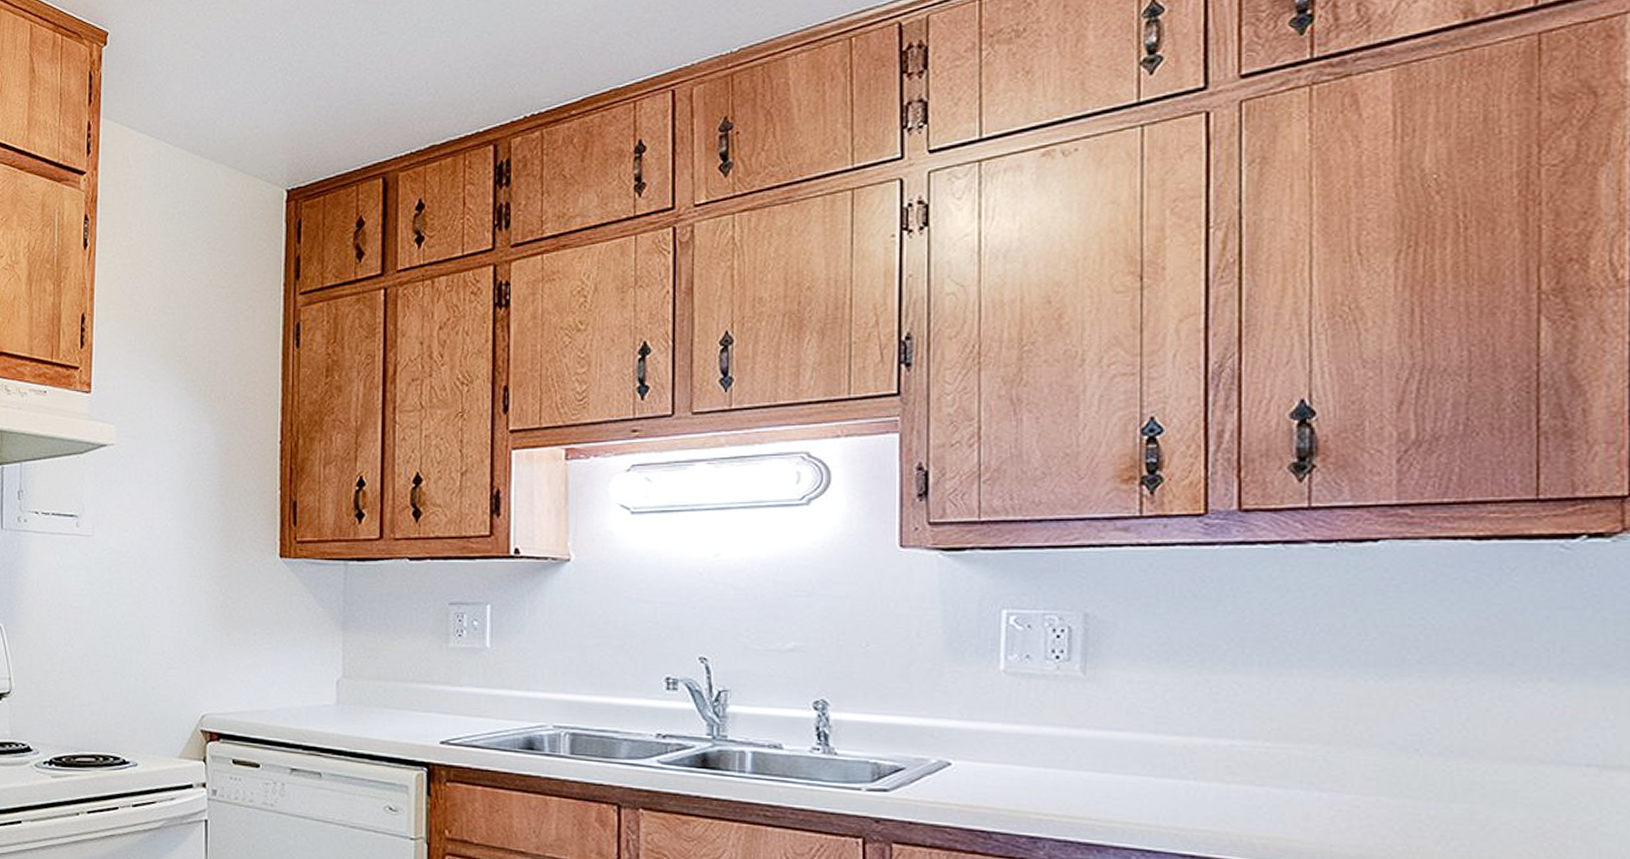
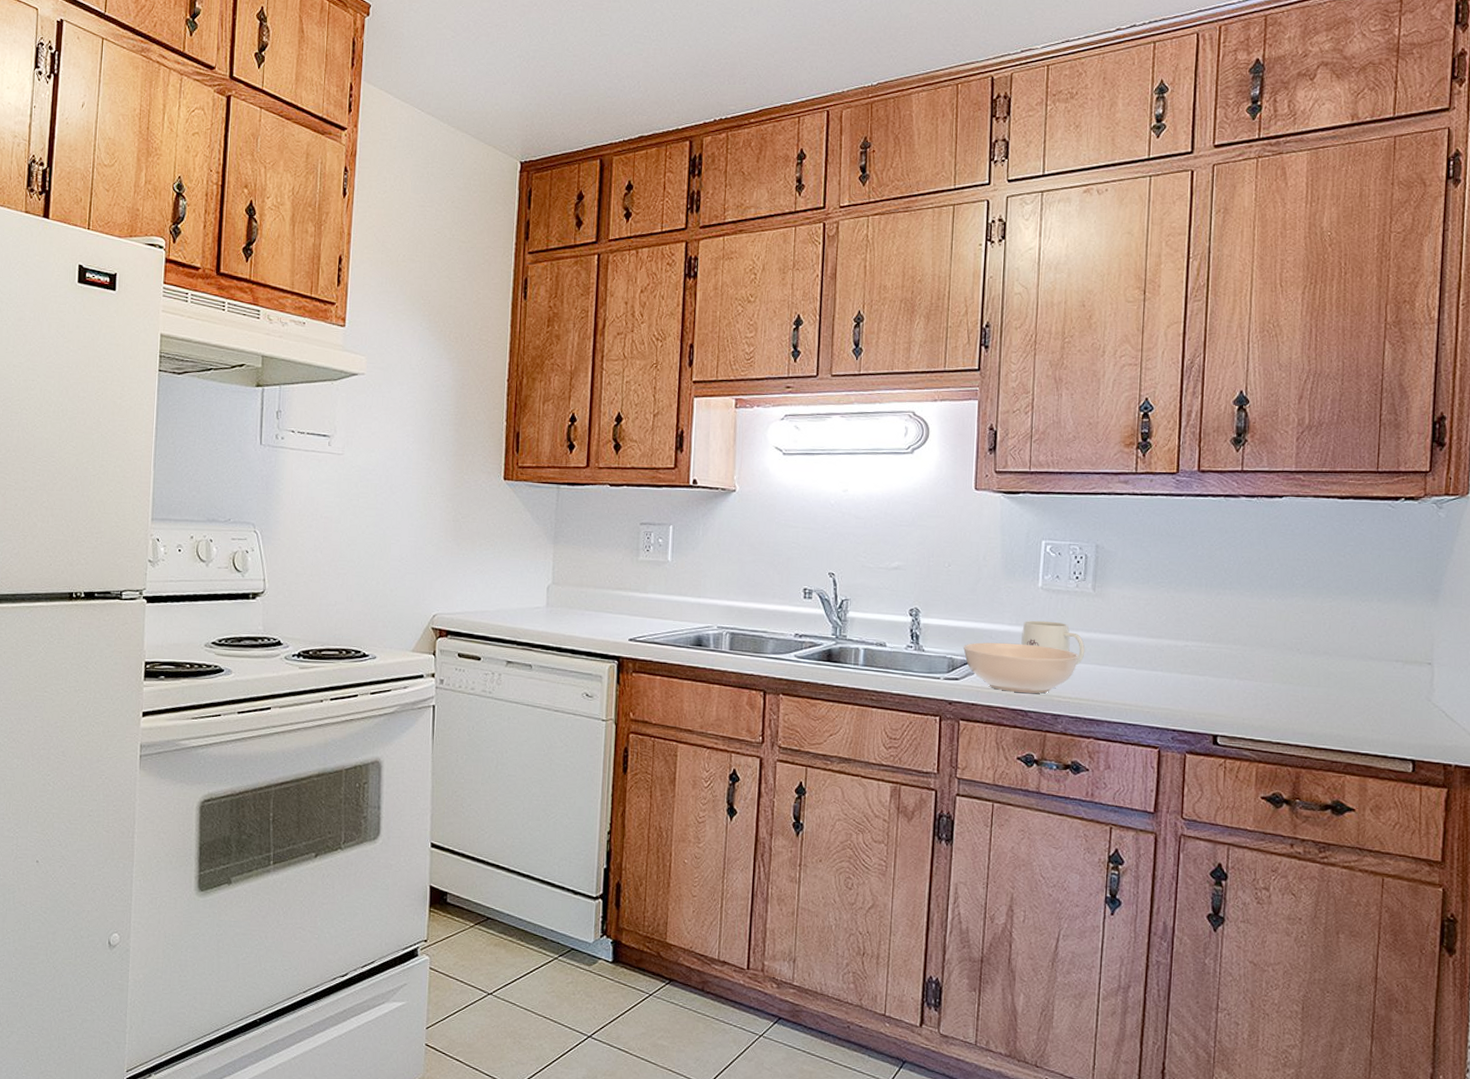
bowl: none [892,742,1066,810] -> present [962,642,1079,694]
mug: none [978,713,1075,772] -> present [1021,620,1085,665]

